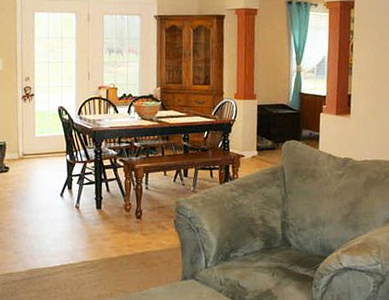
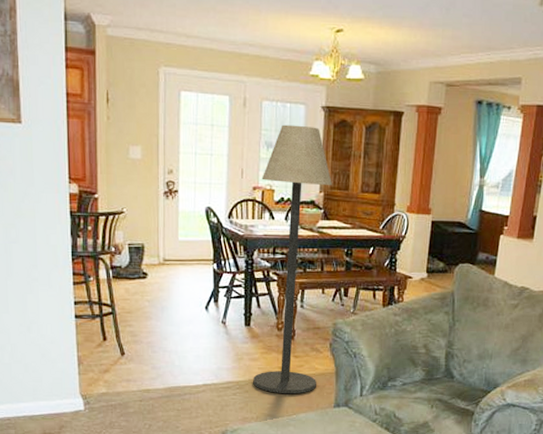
floor lamp: none [105,32,167,271] -> present [253,124,332,394]

